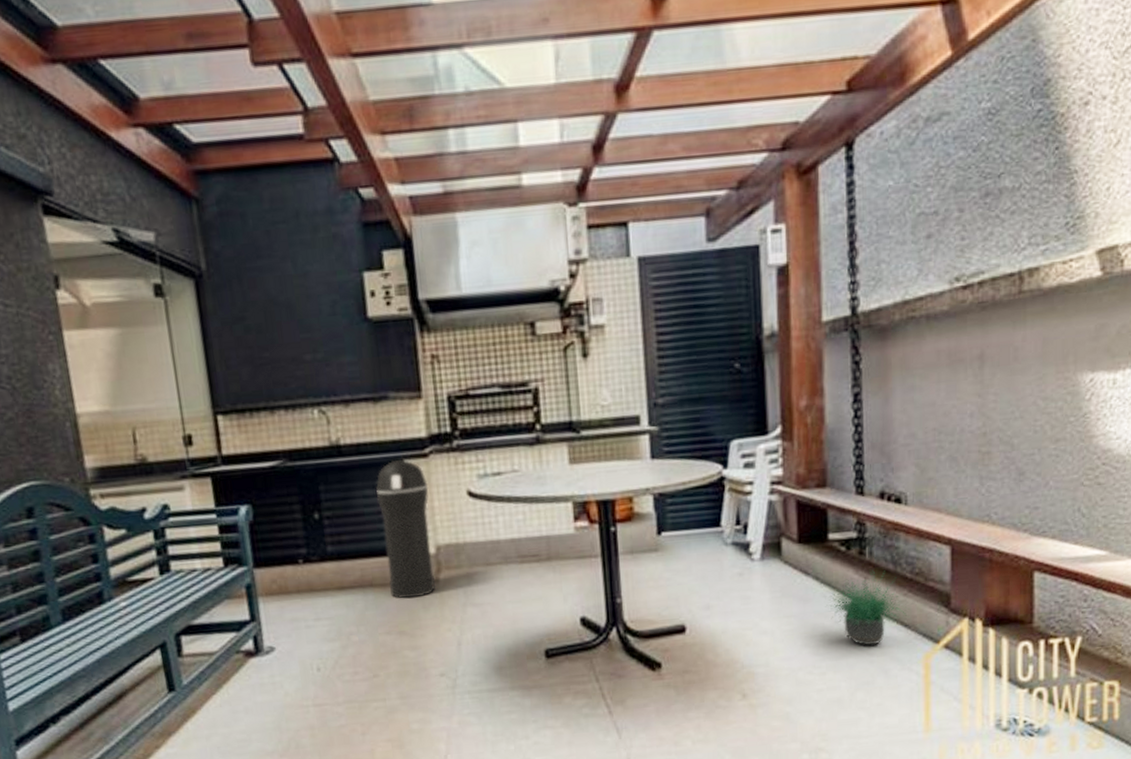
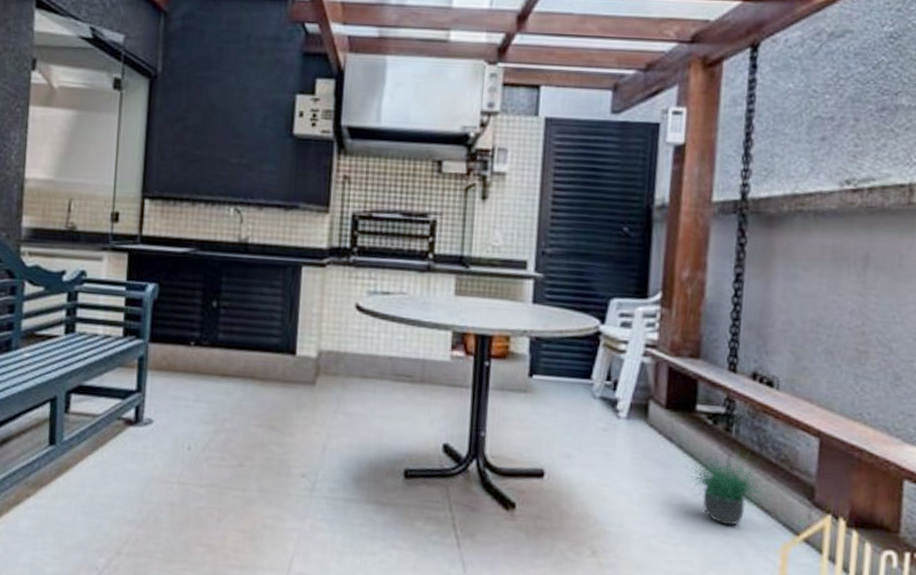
trash can: present [376,459,435,599] -> none [269,264,321,397]

